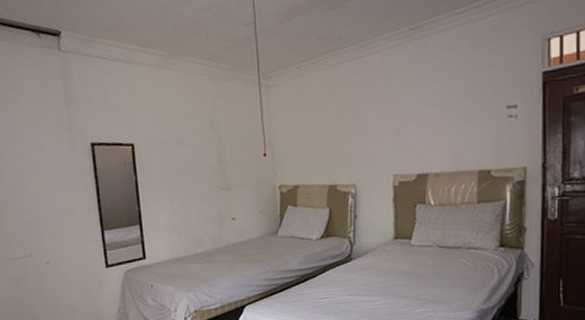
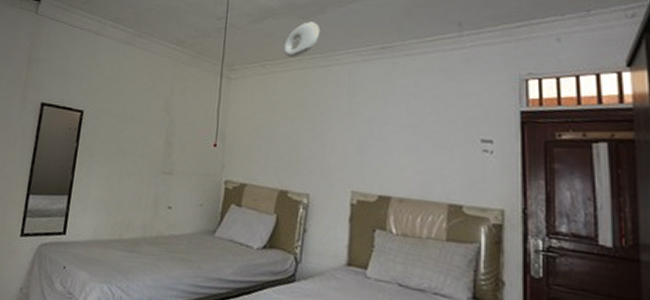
ceiling light: none [316,12,350,55] -> present [283,22,321,58]

